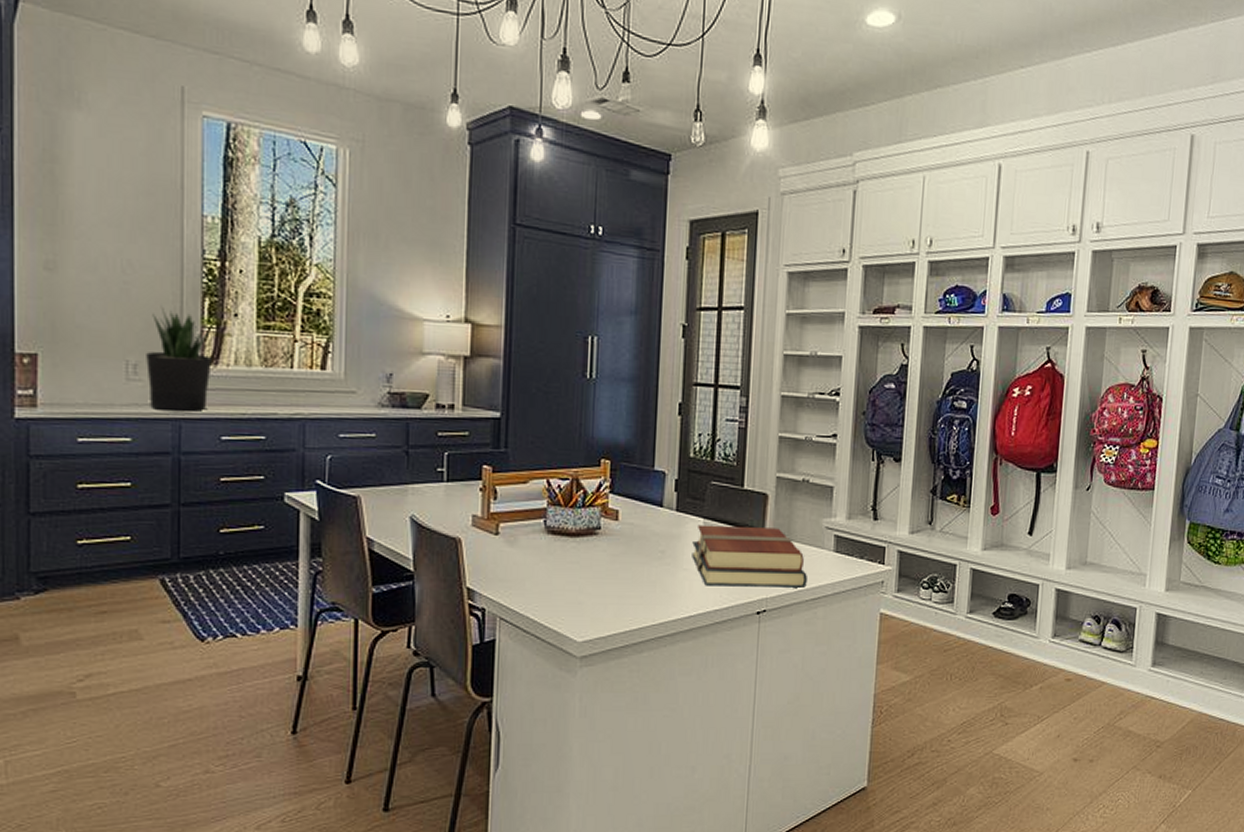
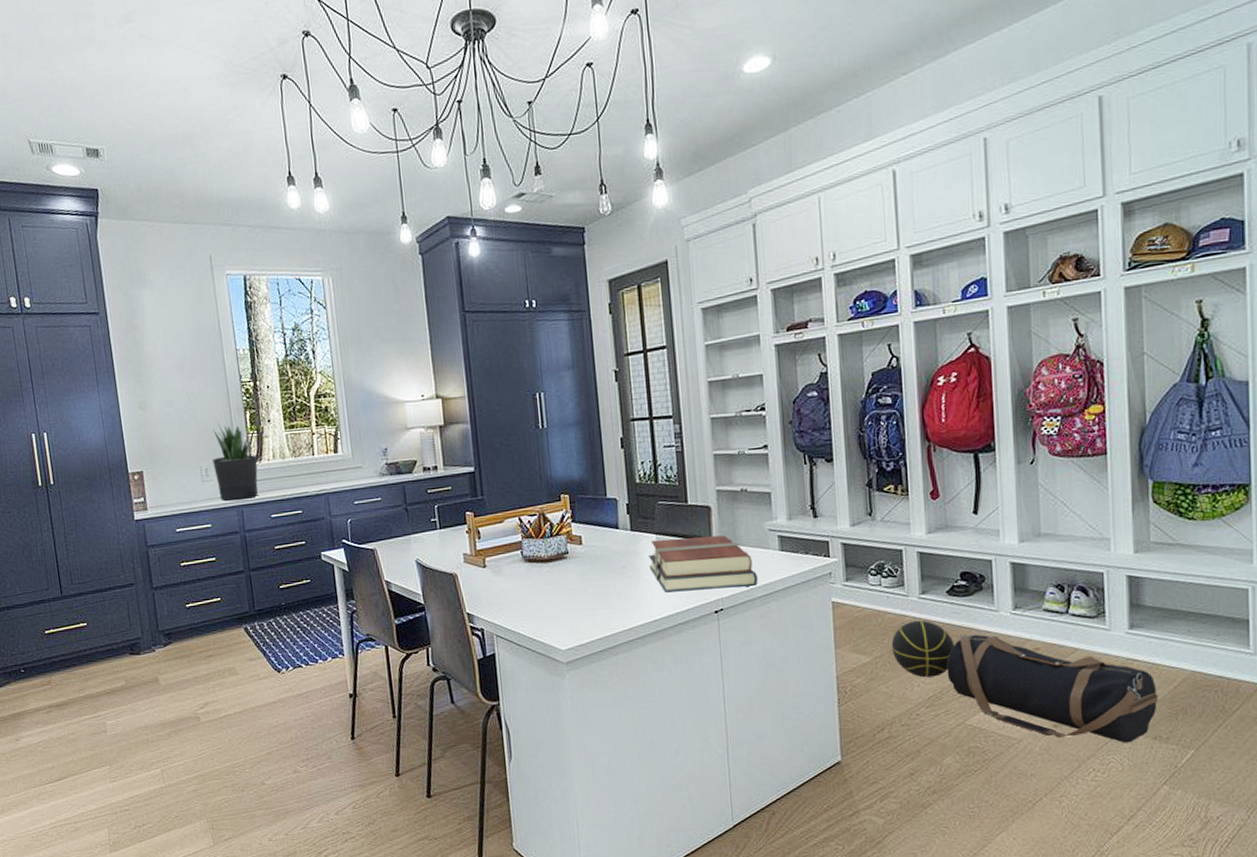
basketball: none [932,640,994,702] -> present [891,620,954,678]
duffel bag: none [982,660,1168,781] -> present [947,634,1159,743]

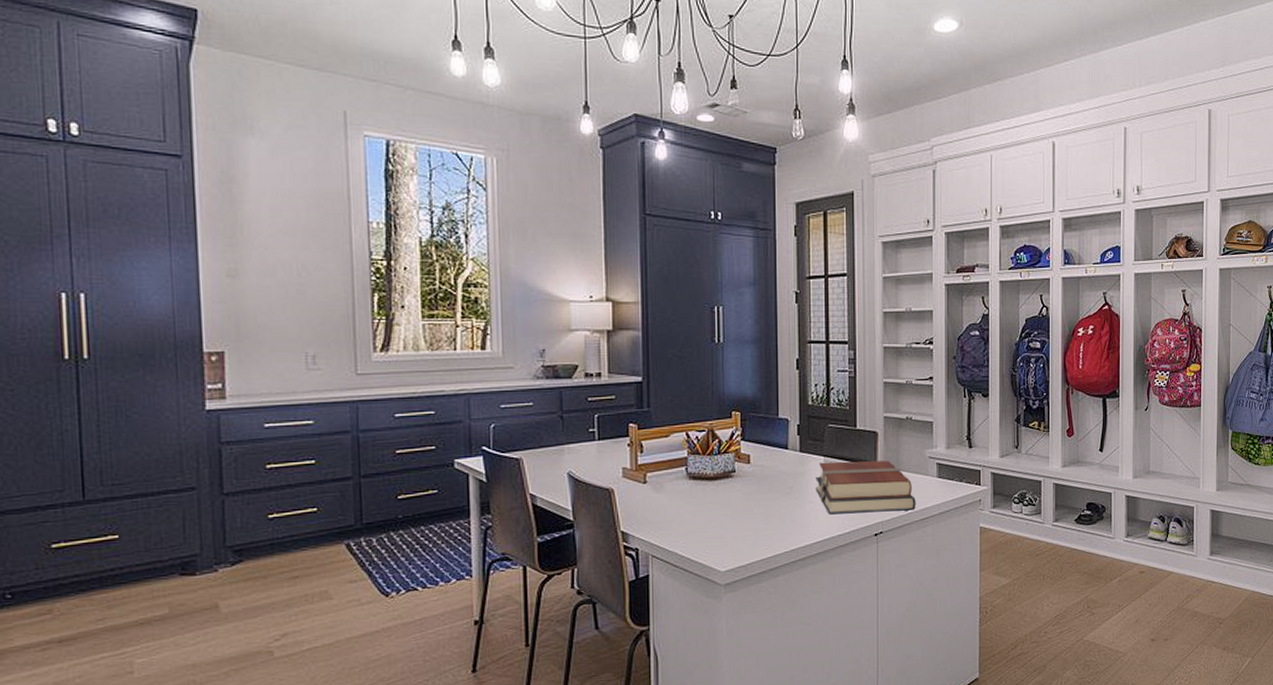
planter: present [212,423,259,502] -> none [323,303,383,396]
basketball: present [891,620,954,678] -> none [1027,545,1078,598]
duffel bag: present [947,634,1159,743] -> none [1071,558,1228,654]

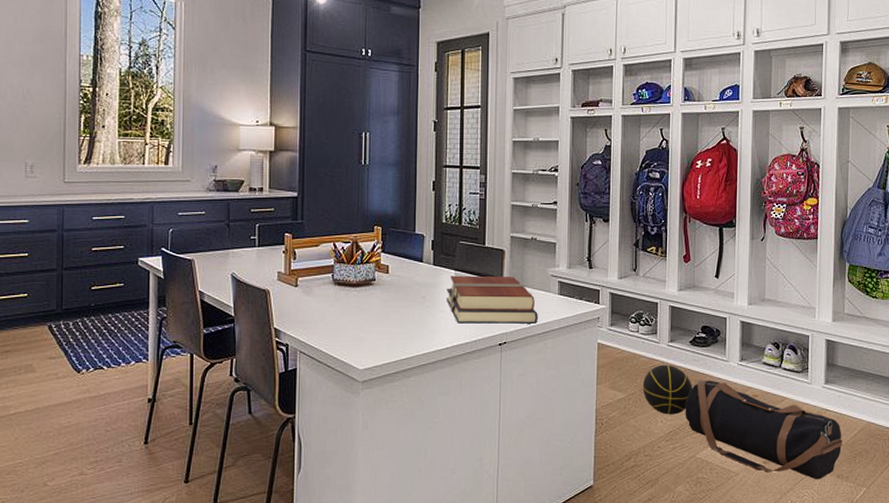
basketball: none [1027,545,1078,598] -> present [642,364,692,415]
duffel bag: none [1071,558,1228,654] -> present [685,380,843,480]

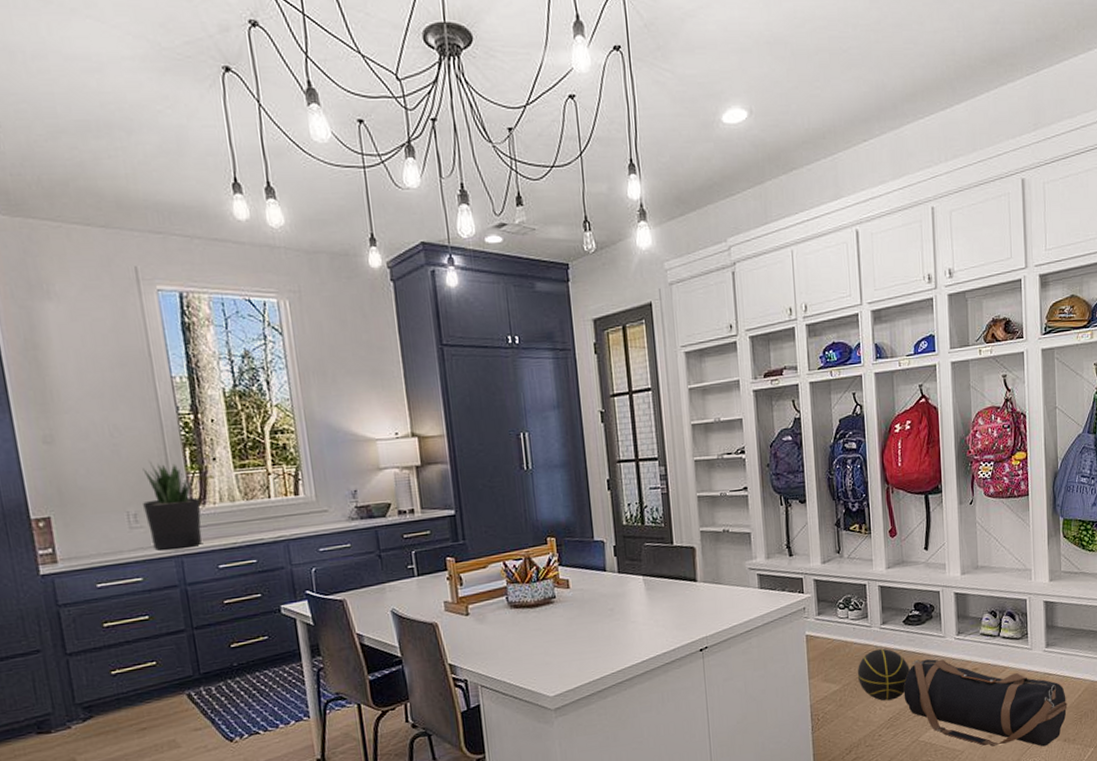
planter: none [40,122,86,200] -> present [142,461,202,551]
books: present [446,275,538,324] -> none [636,575,739,633]

